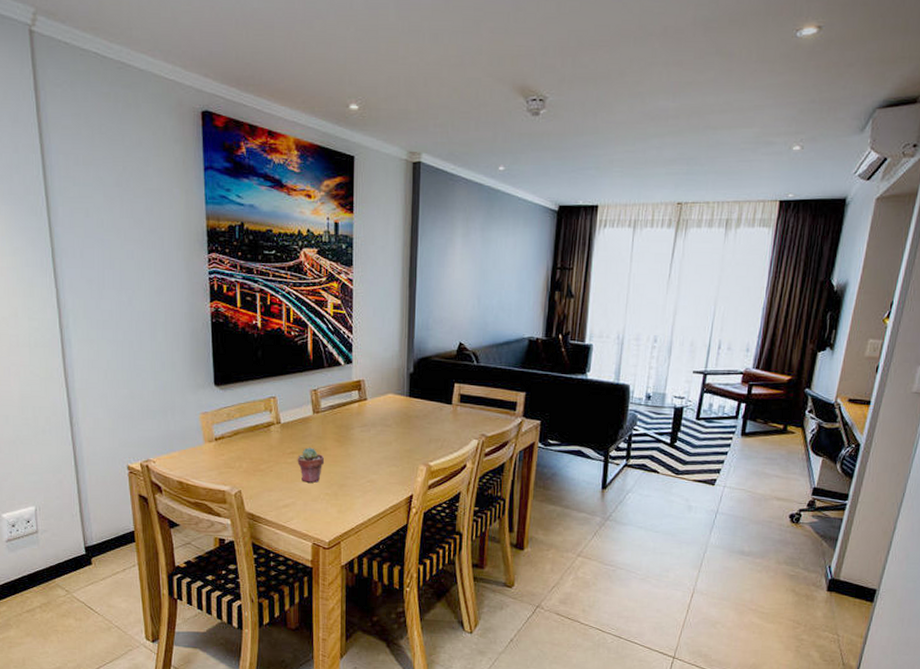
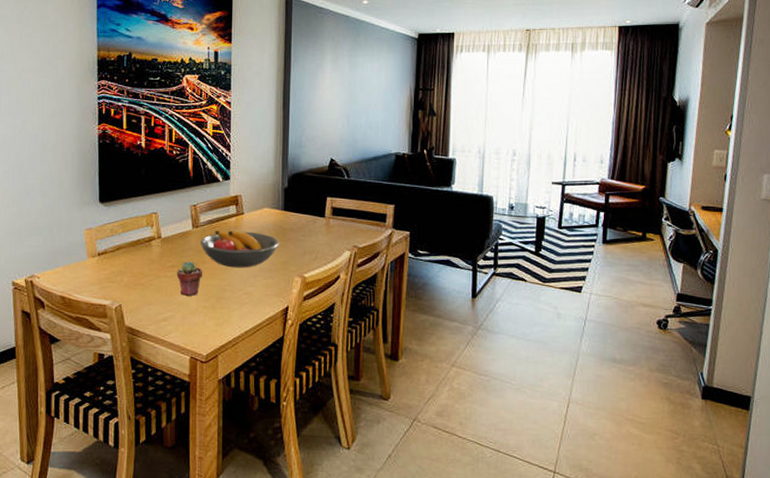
fruit bowl: none [320,417,404,456] -> present [199,231,279,268]

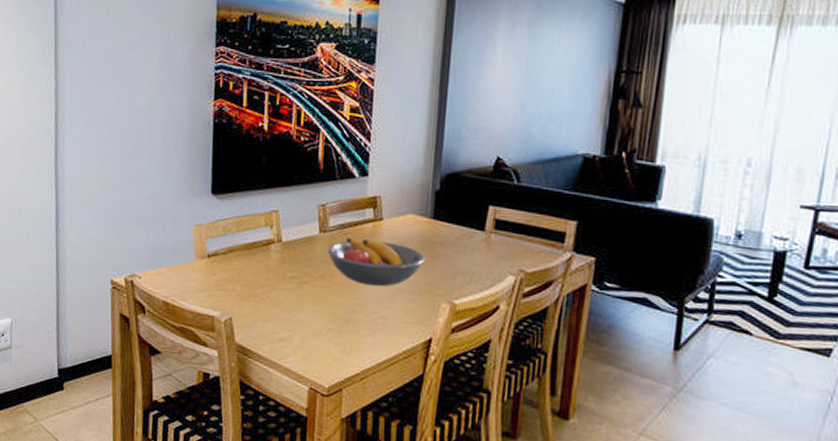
potted succulent: present [176,261,203,296] -> none [297,272,330,315]

